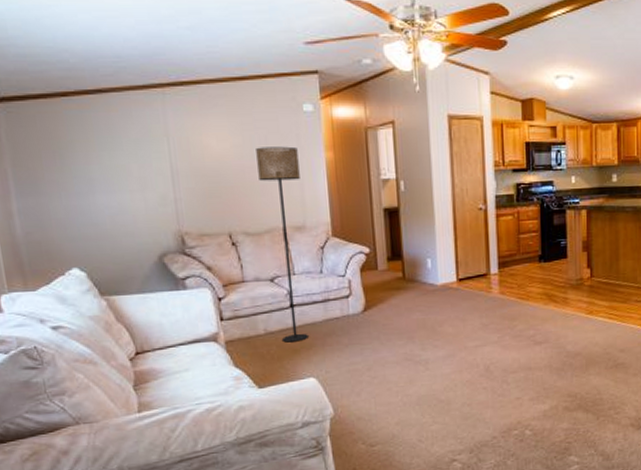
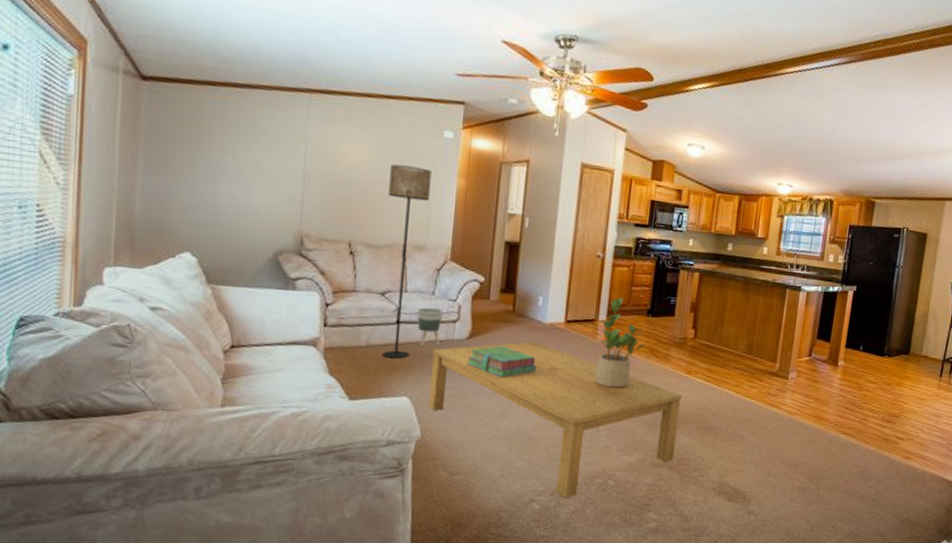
planter: none [309,286,337,327] -> present [417,307,444,348]
coffee table: none [330,304,587,454] -> present [428,341,682,499]
stack of books: none [366,313,436,346] -> present [467,345,537,378]
potted plant: none [495,247,541,339] -> present [594,297,645,388]

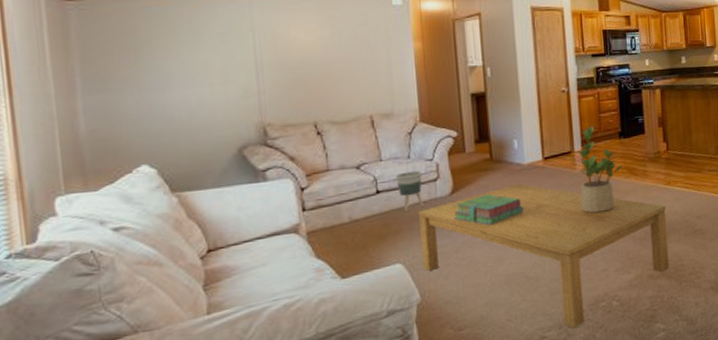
floor lamp: present [383,164,432,359] -> none [344,38,395,230]

